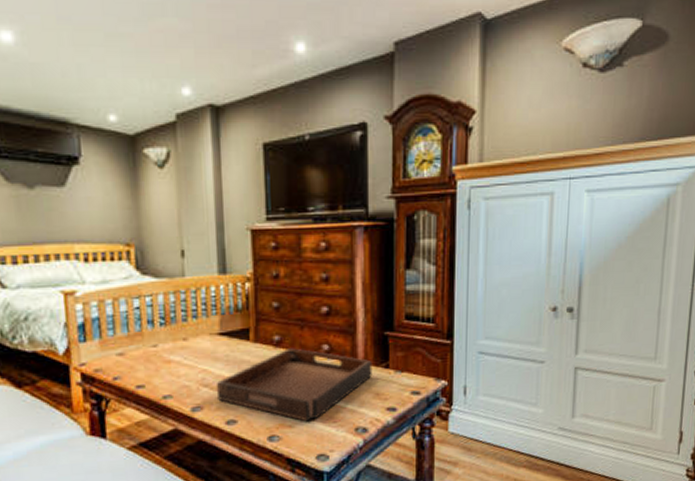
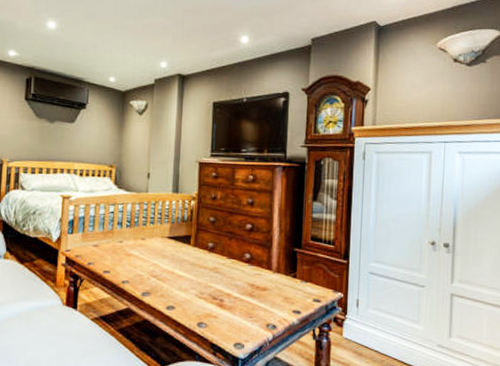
serving tray: present [216,348,372,422] -> none [161,254,283,315]

